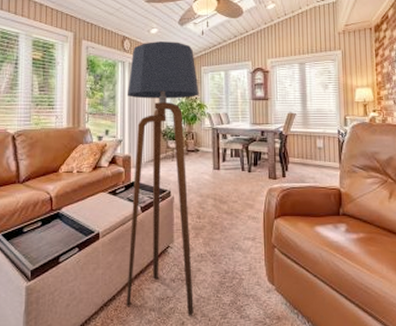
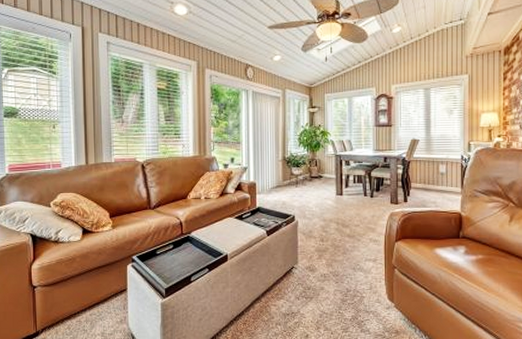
floor lamp: present [126,42,199,316] -> none [251,69,323,330]

